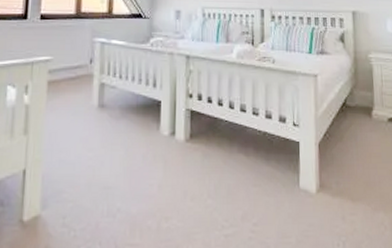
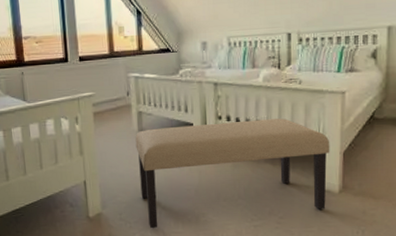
bench: none [93,100,306,239] -> present [135,118,330,229]

